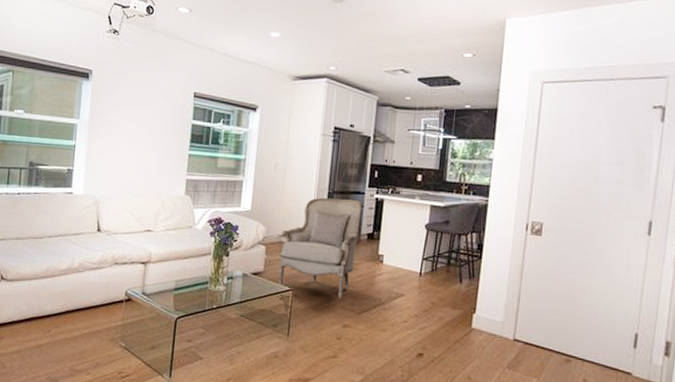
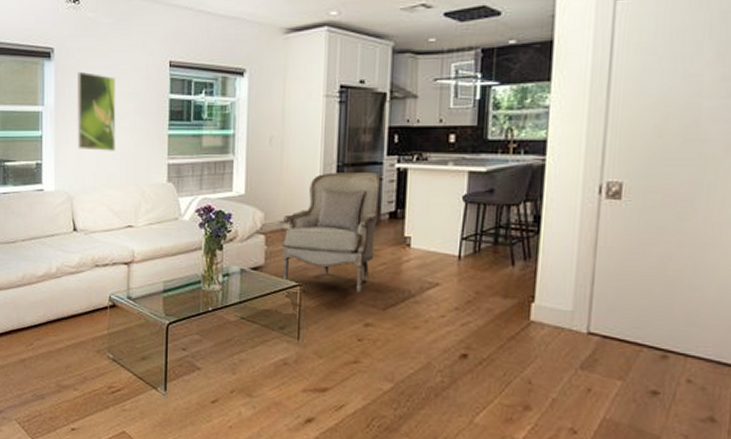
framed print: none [106,92,146,165] -> present [76,71,116,152]

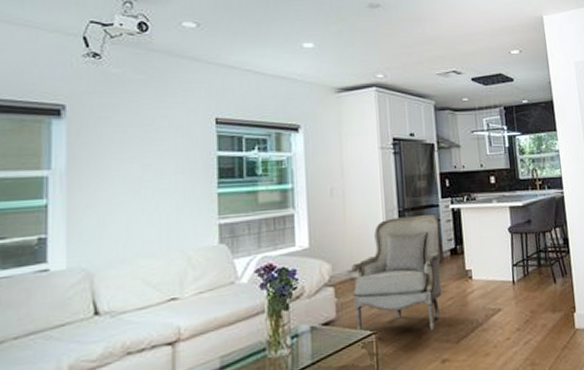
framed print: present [76,71,116,152] -> none [97,129,152,217]

